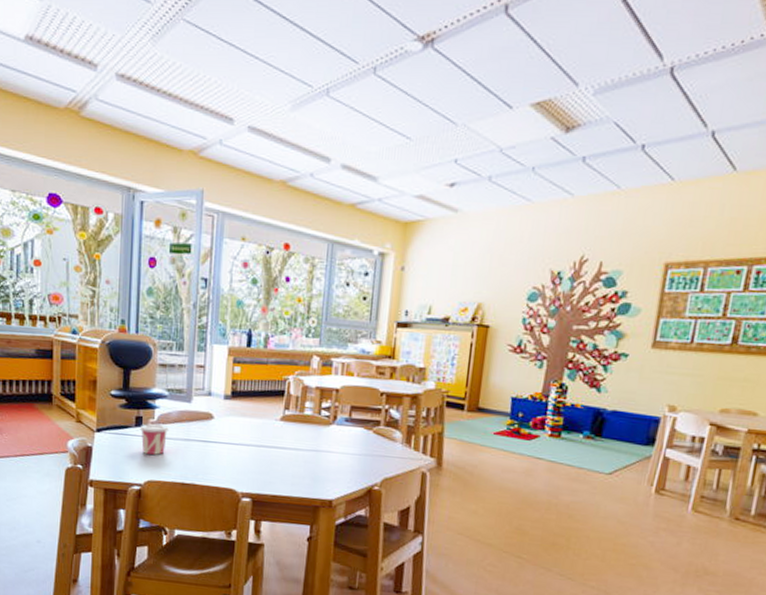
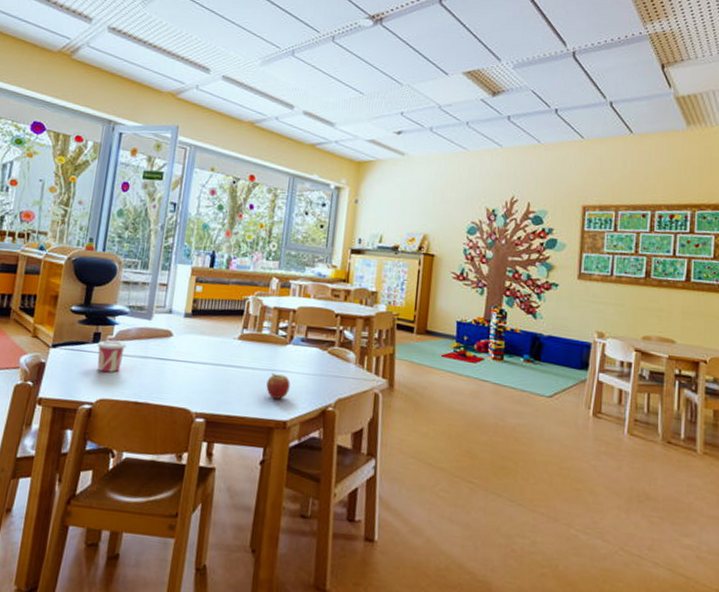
fruit: none [310,454,335,479] -> present [266,374,290,399]

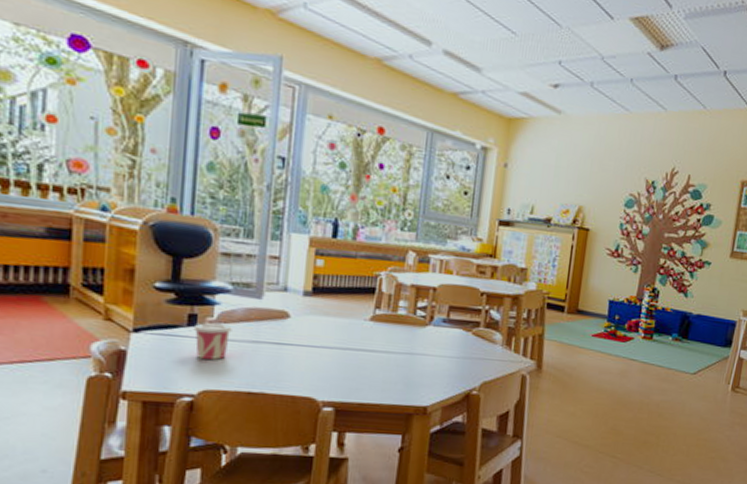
fruit: present [266,374,290,399] -> none [403,358,431,384]

